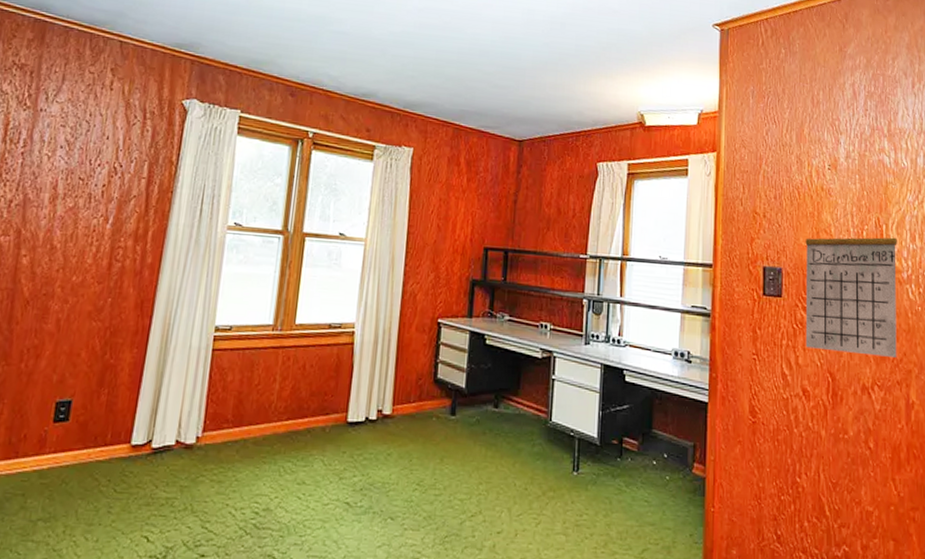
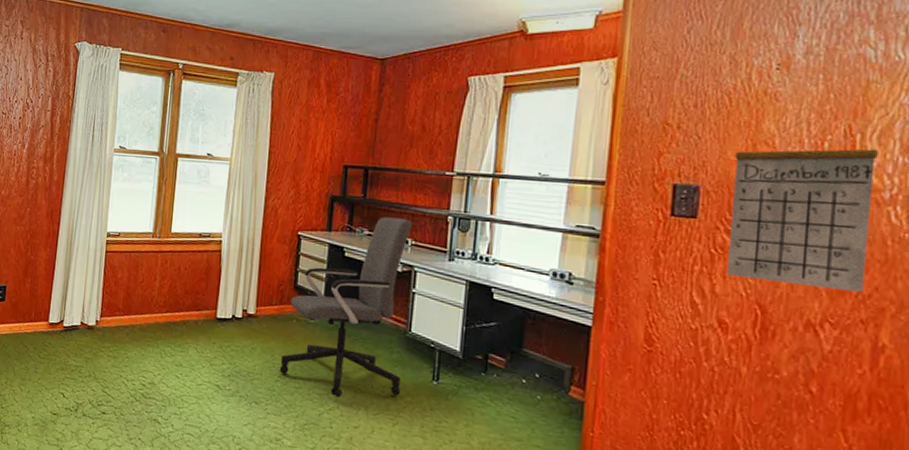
office chair: none [418,301,551,502] -> present [279,217,413,398]

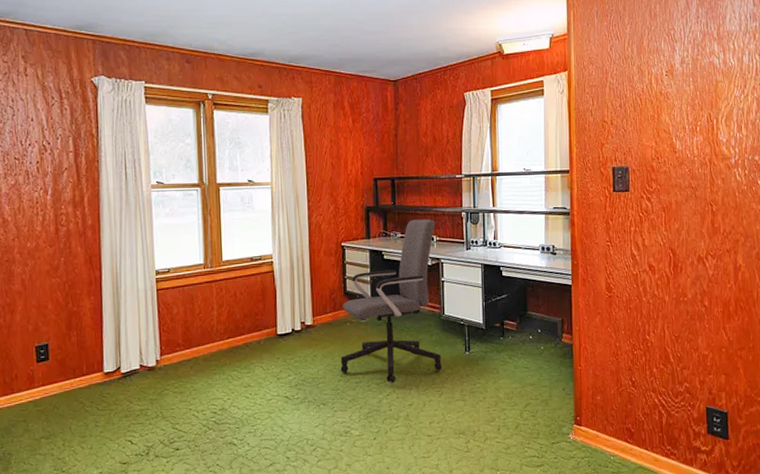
calendar: present [726,120,879,292] -> none [647,112,727,232]

